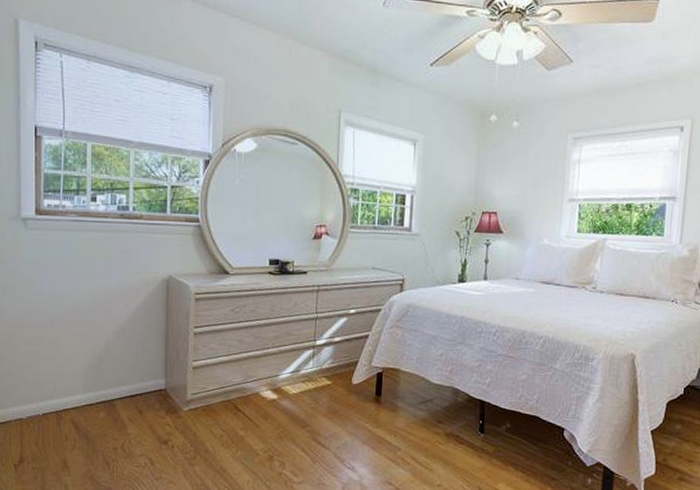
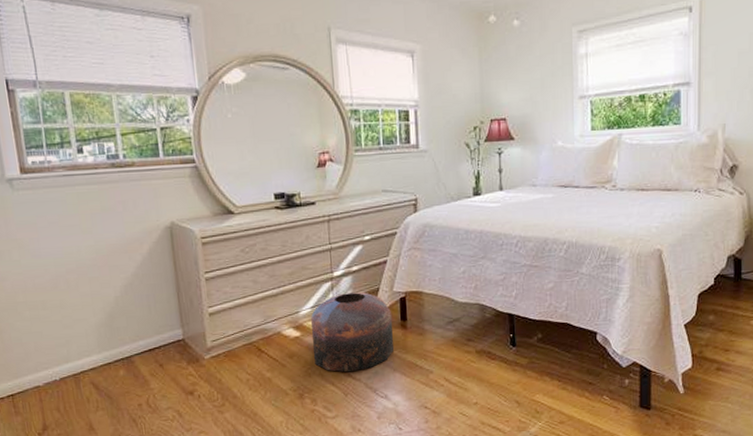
pouf: none [287,362,368,440] -> present [311,292,394,373]

